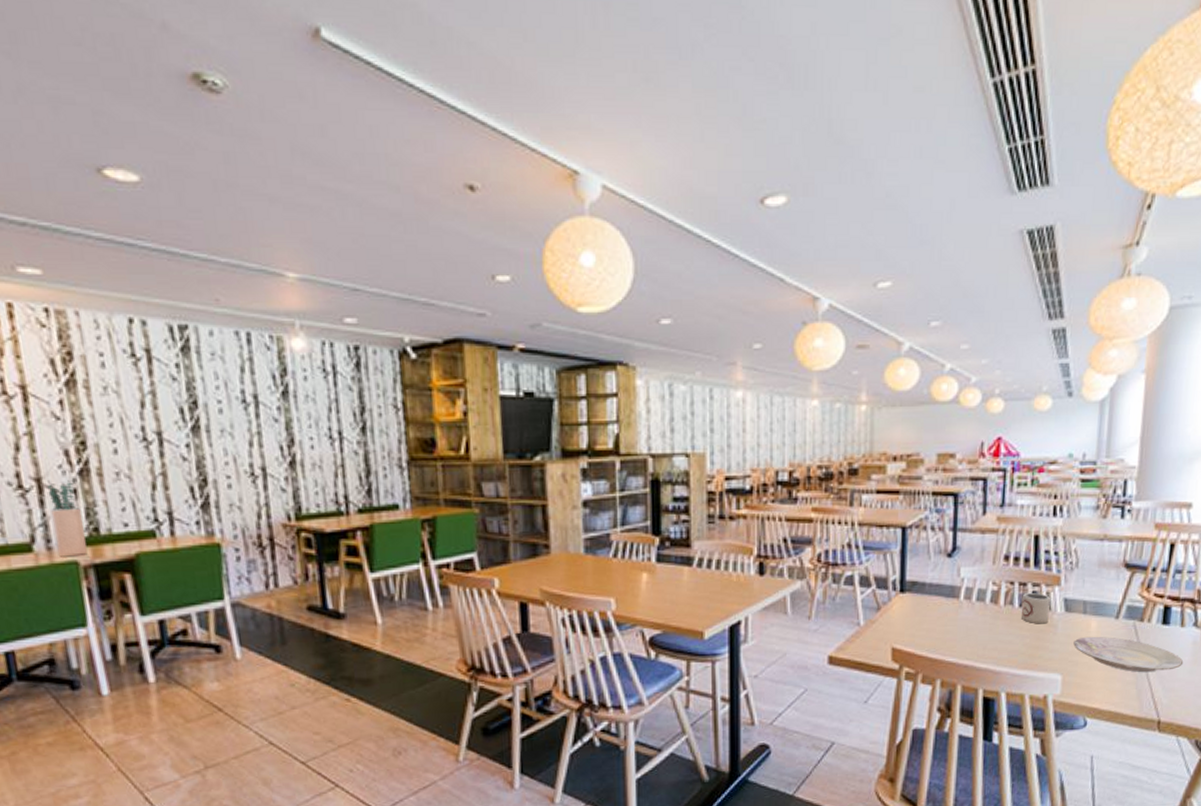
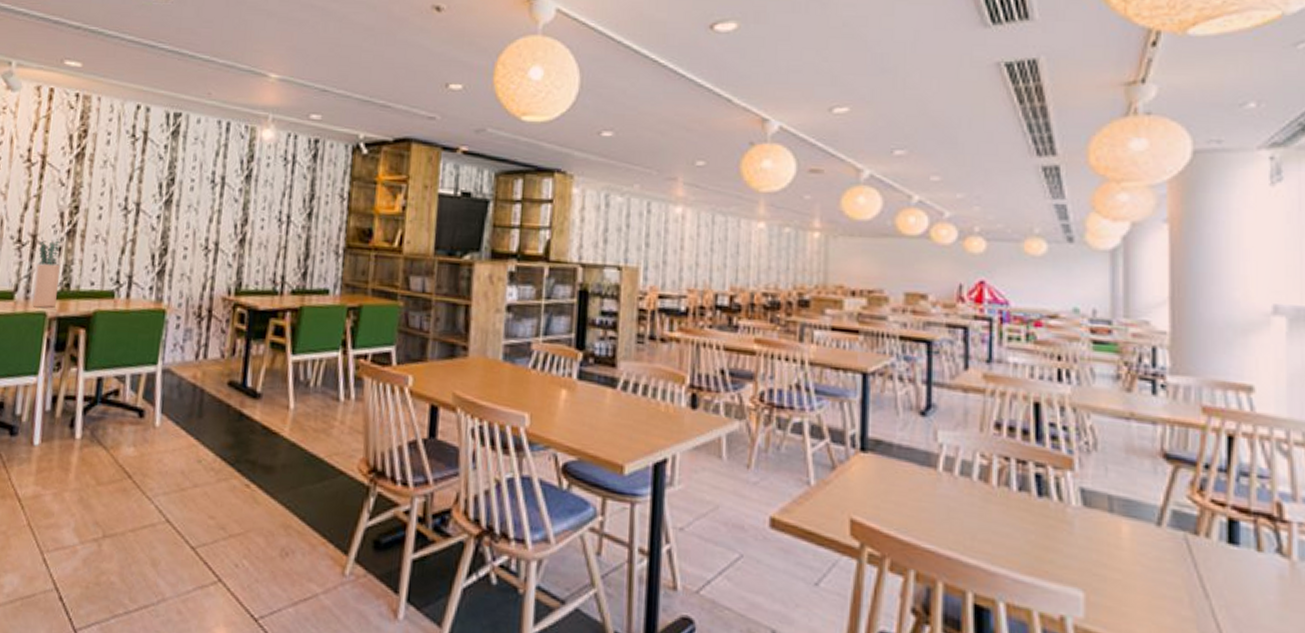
cup: present [1020,593,1050,624] -> none [1021,474,1060,518]
plate: present [1073,636,1184,673] -> none [1098,543,1268,611]

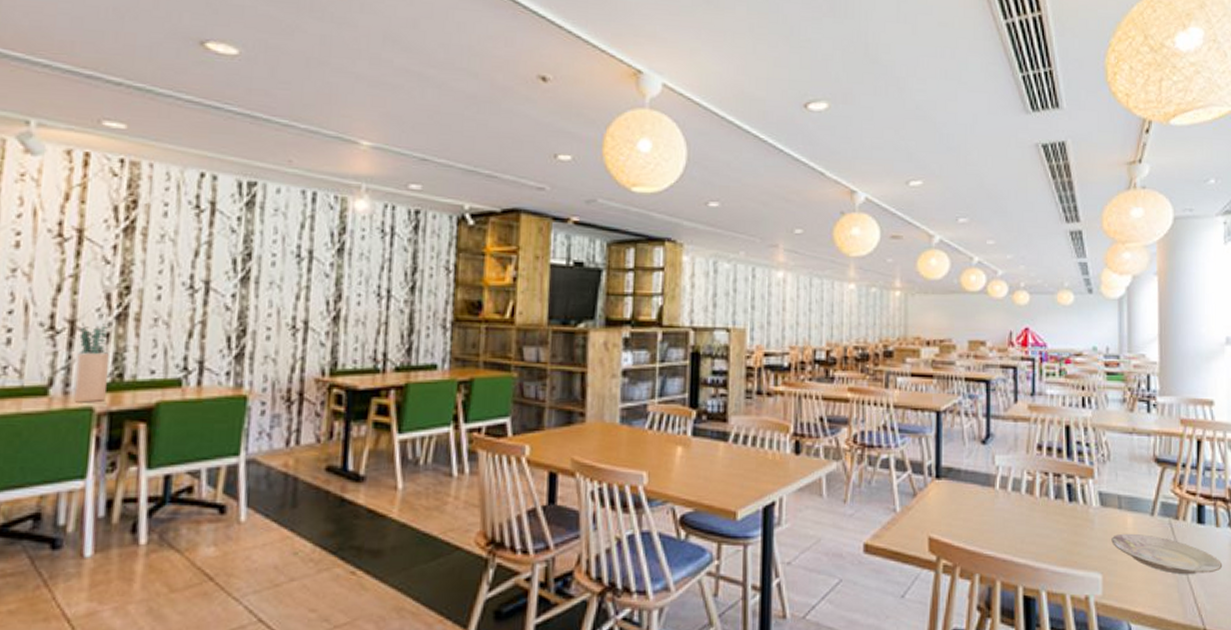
plate: none [1098,543,1268,611] -> present [1111,533,1223,575]

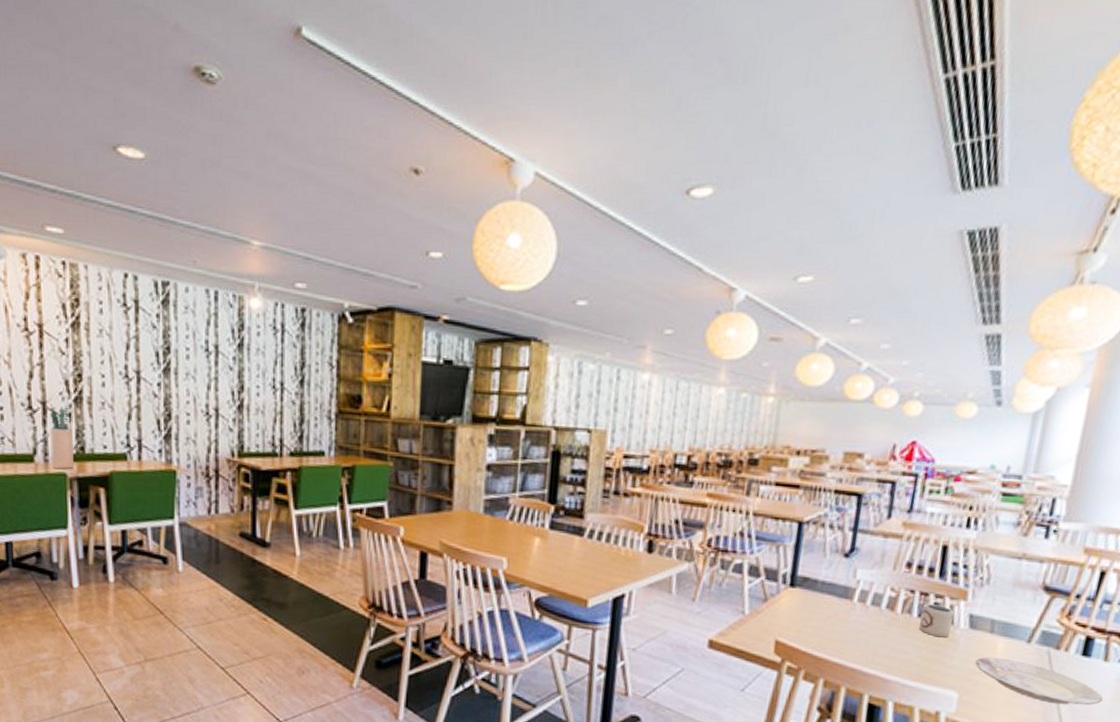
cup: none [1057,485,1085,518] -> present [918,604,954,638]

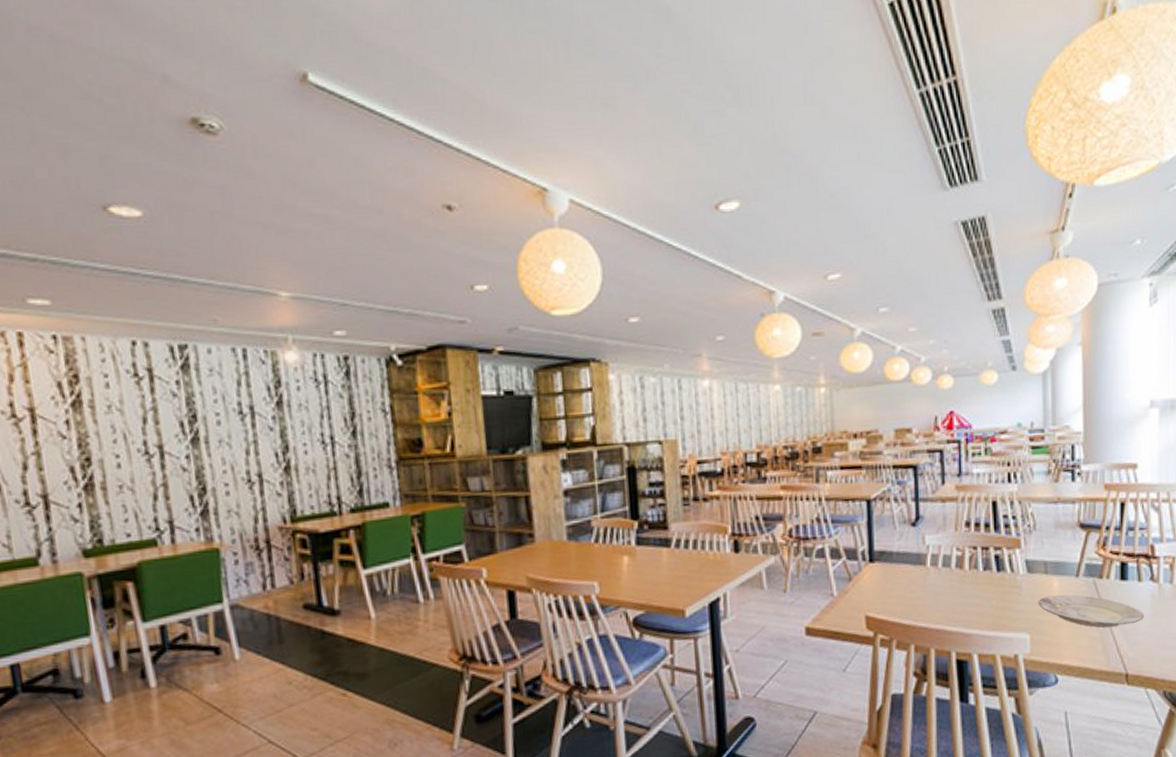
vase: present [50,402,74,470] -> none [53,491,91,570]
cup: present [918,604,954,638] -> none [985,556,1012,586]

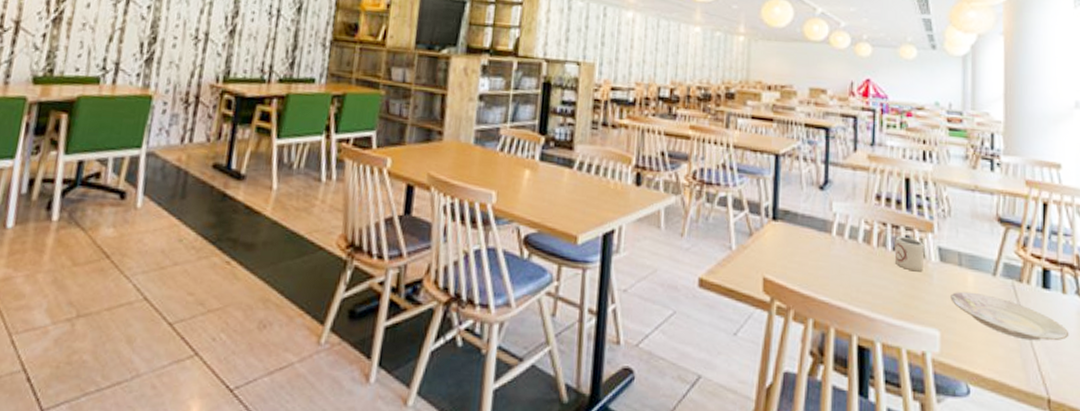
cup: none [985,556,1012,586] -> present [894,237,924,272]

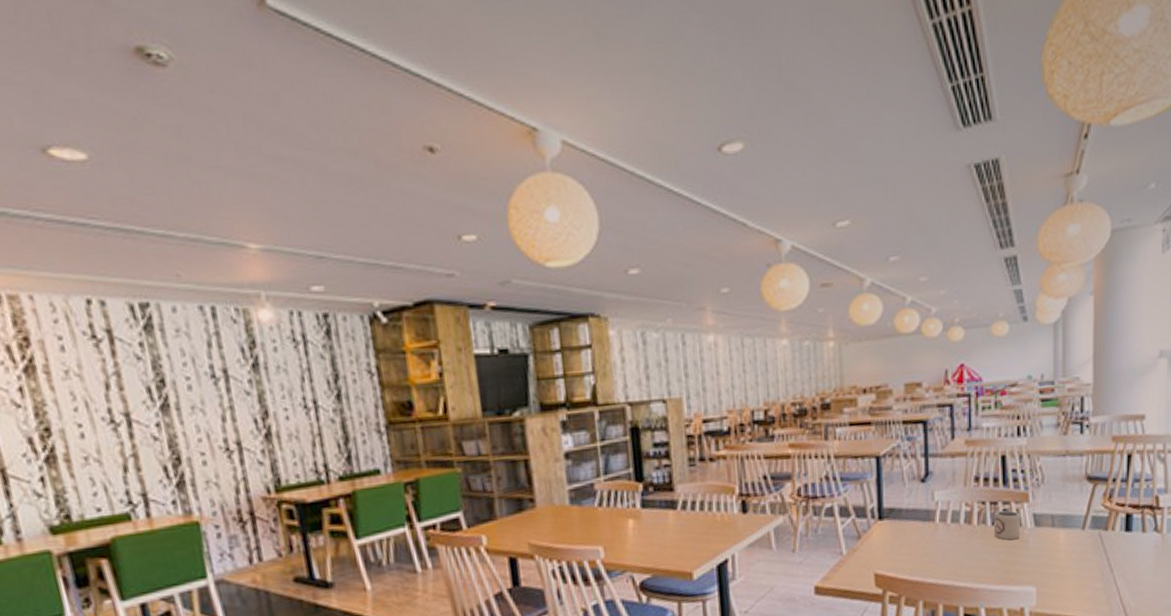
plate: present [950,291,1069,341] -> none [1045,547,1147,579]

